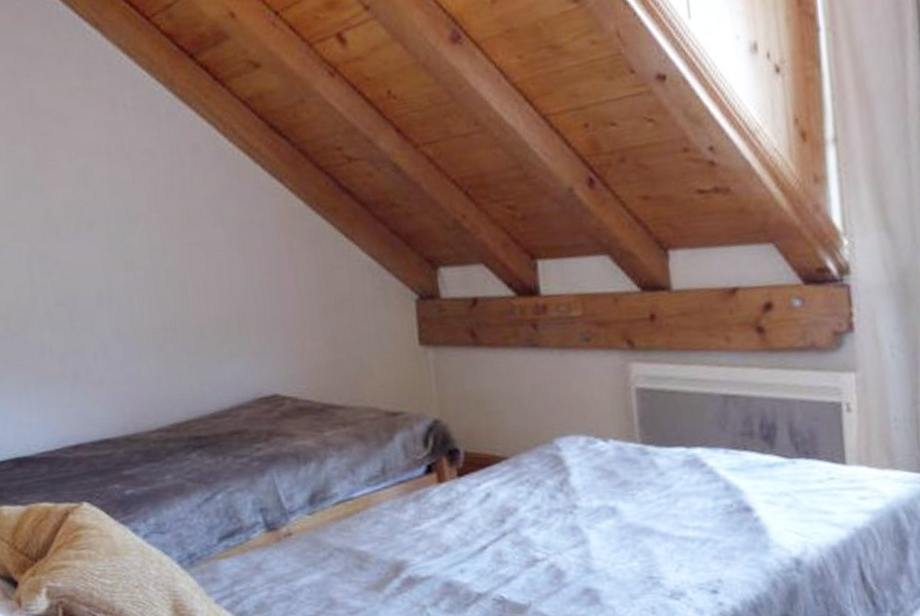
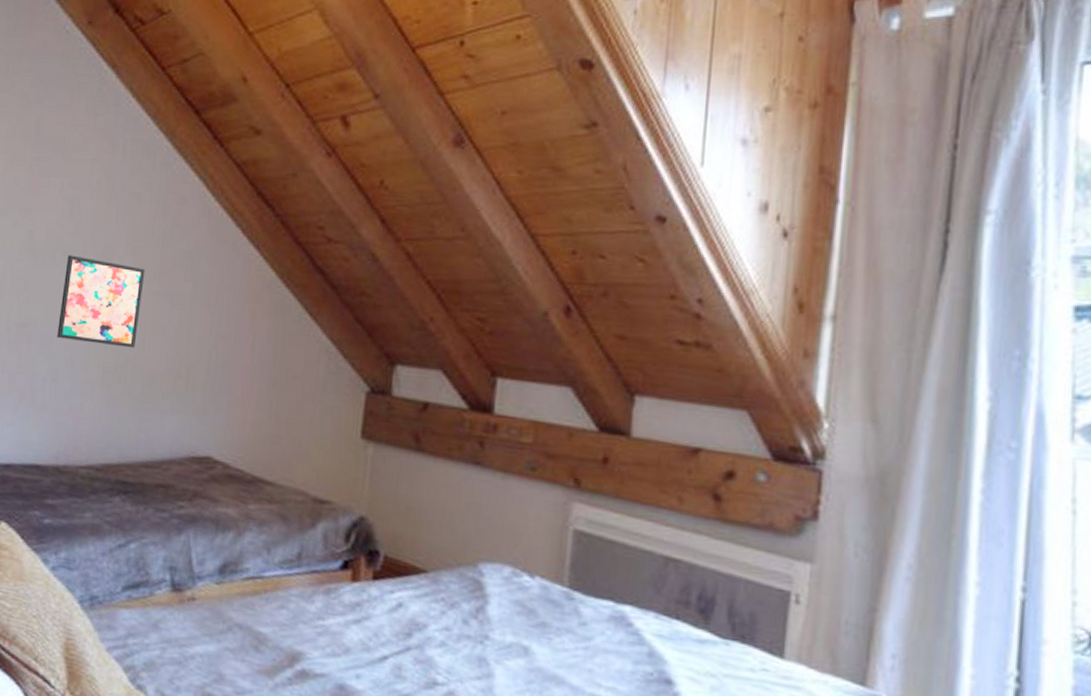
wall art: none [91,223,179,310] -> present [57,255,145,348]

